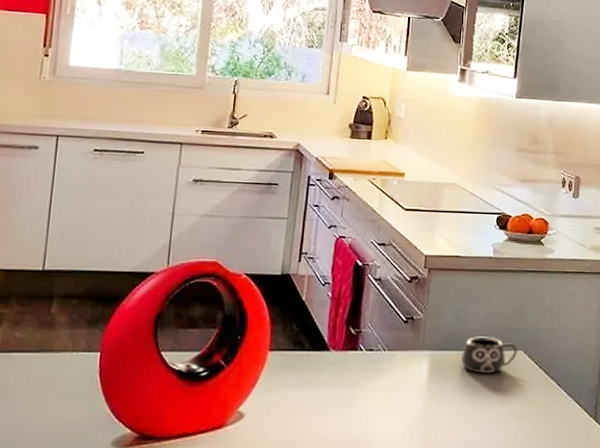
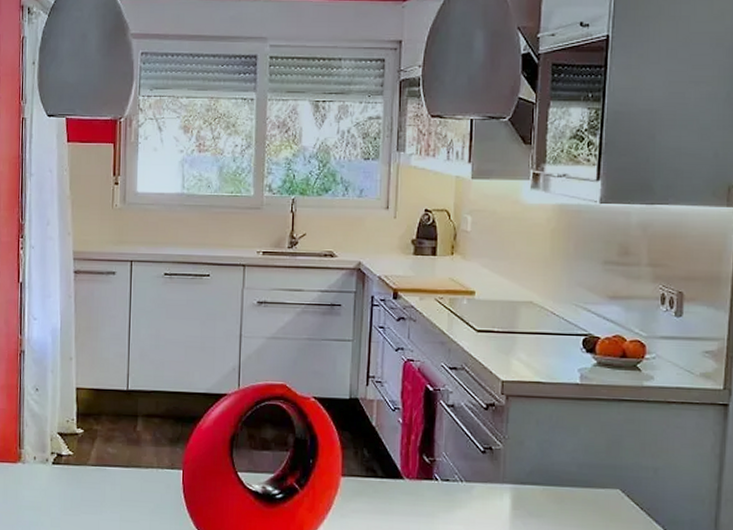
mug: present [461,337,517,374] -> none [548,471,613,513]

